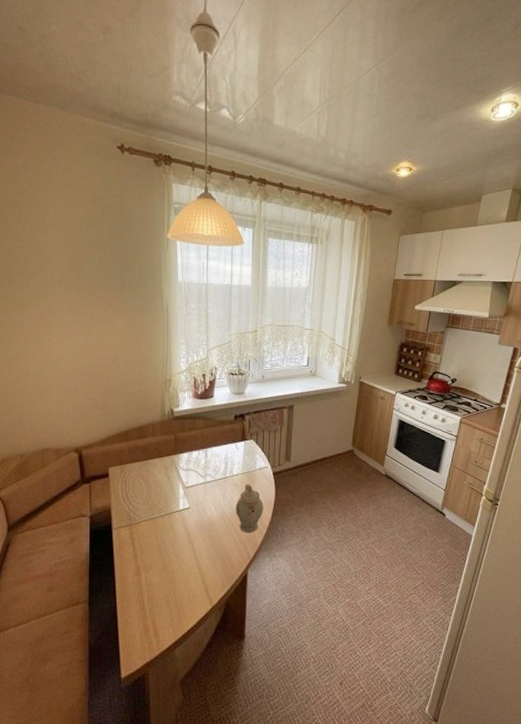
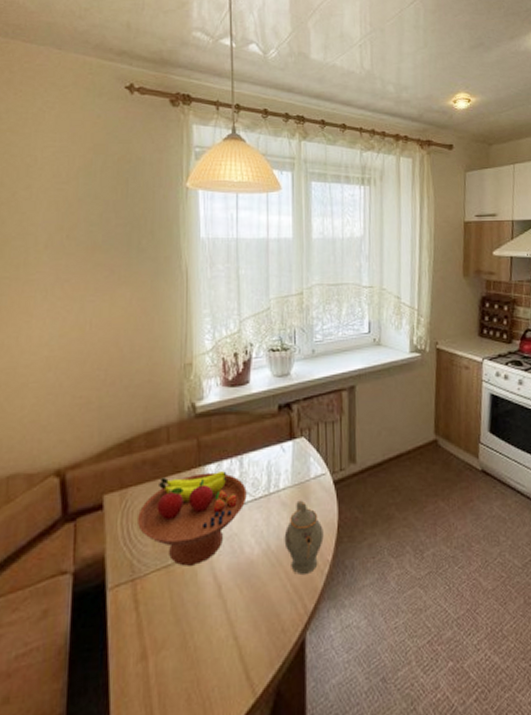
fruit bowl: none [133,459,210,520] -> present [138,471,247,566]

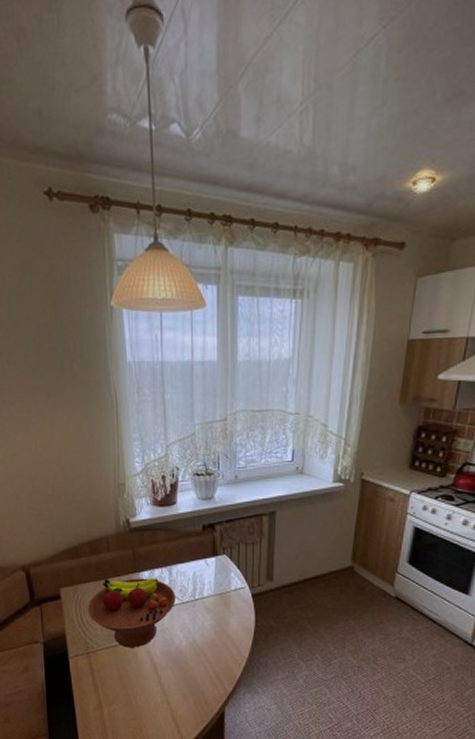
teapot: present [284,500,324,576] -> none [207,607,242,666]

